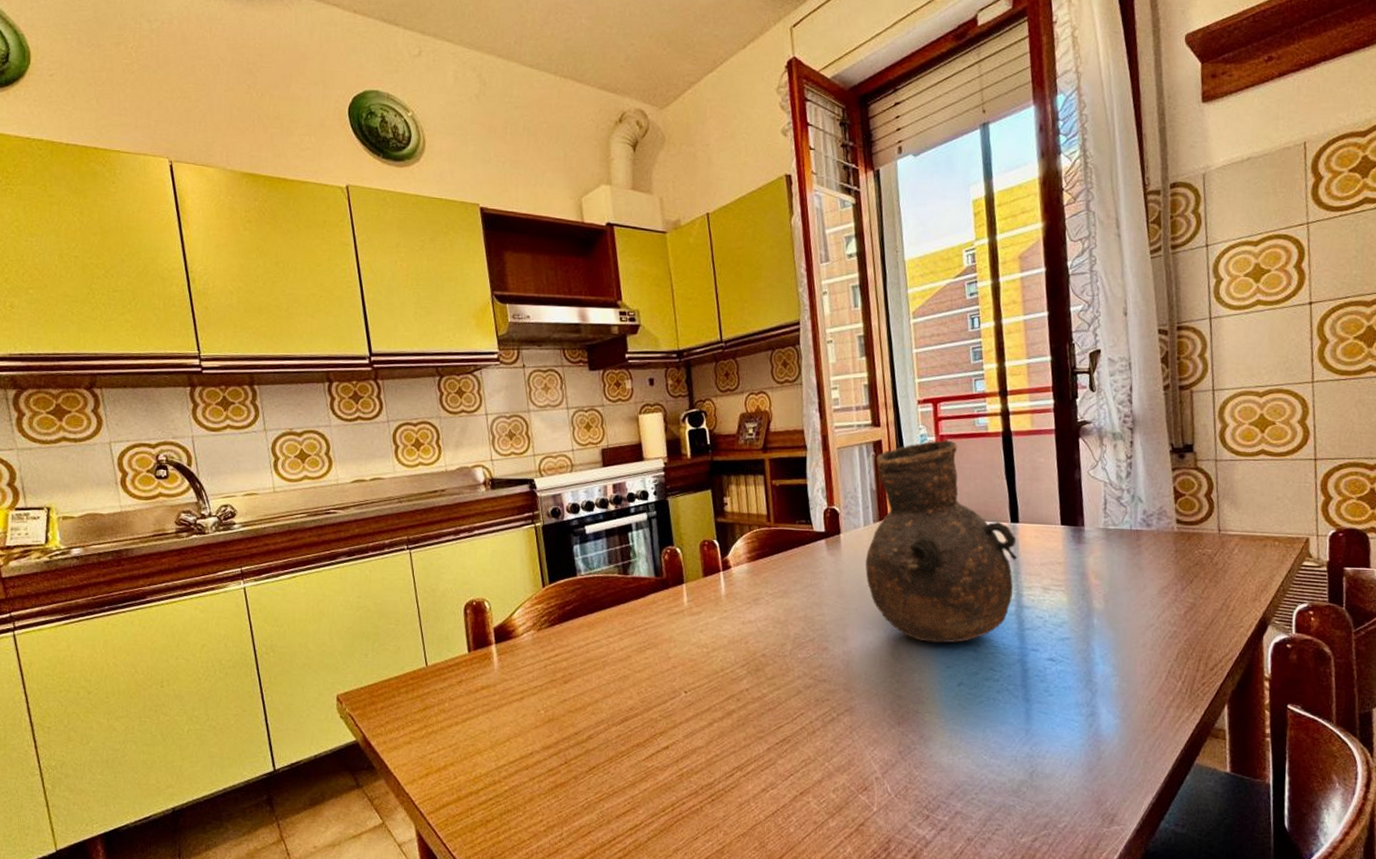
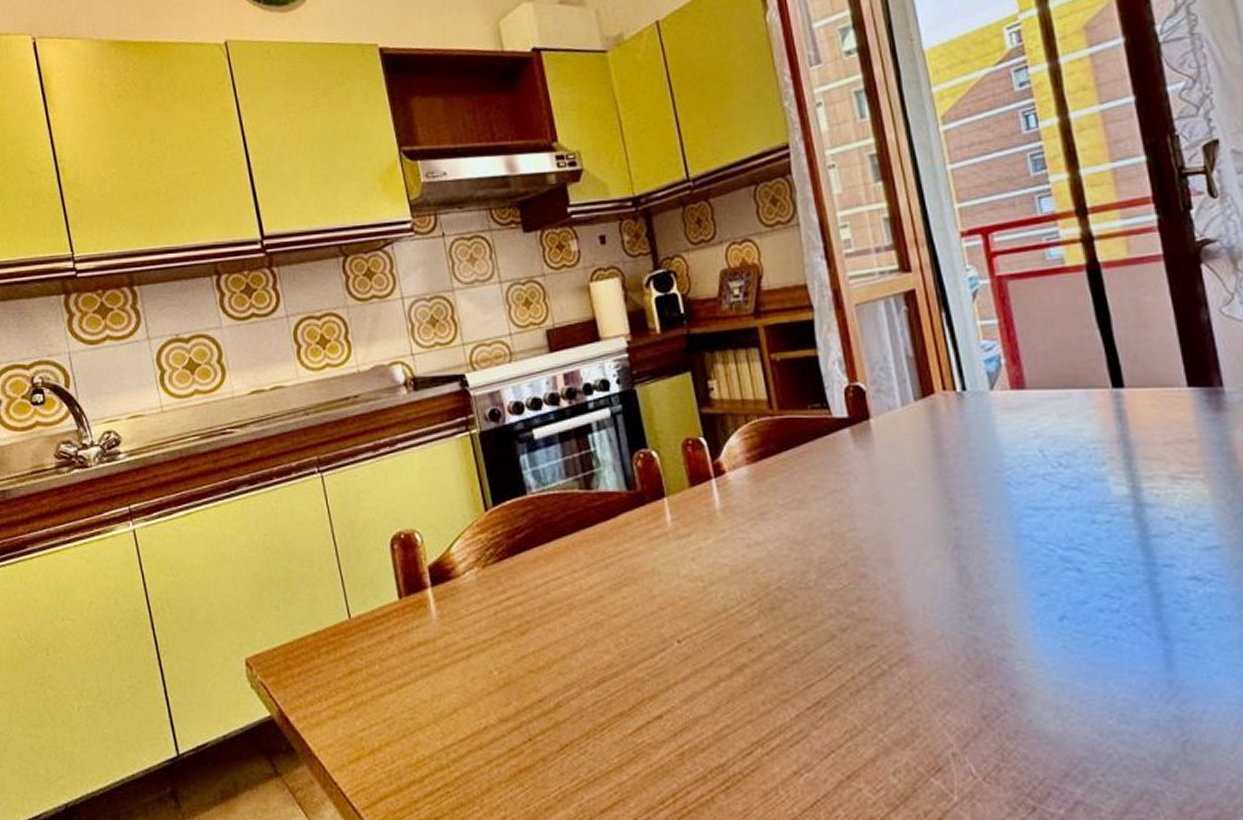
vase: present [865,441,1018,643] -> none [909,283,1128,561]

